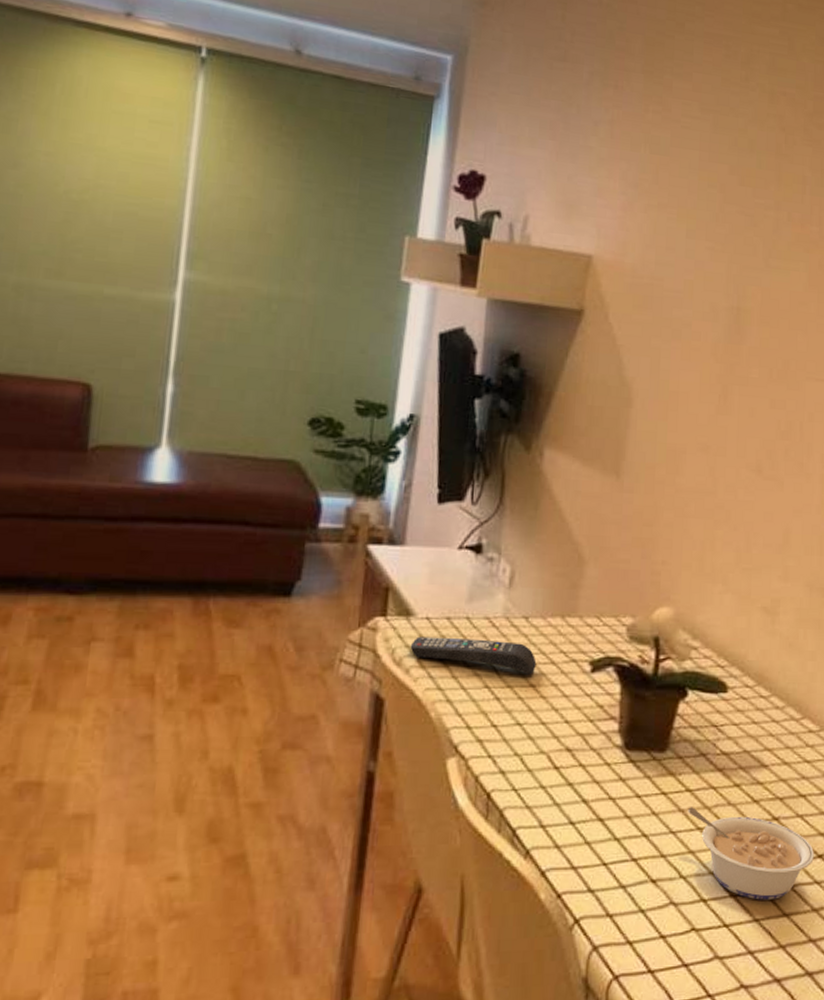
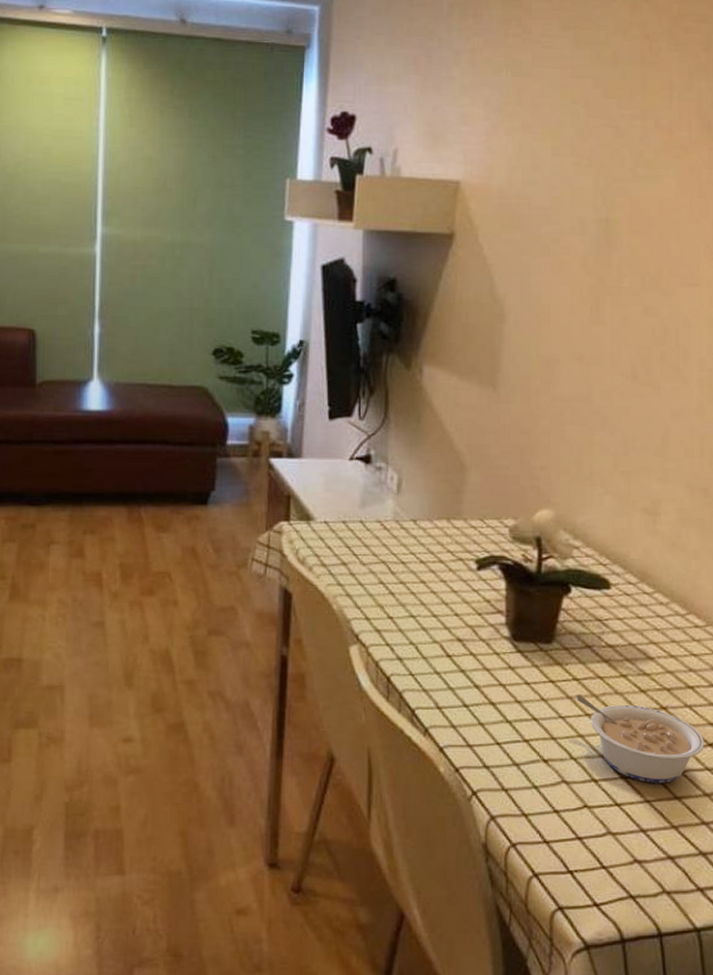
remote control: present [410,636,537,675] -> none [311,538,426,572]

